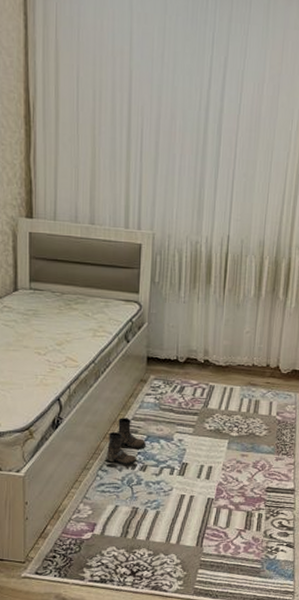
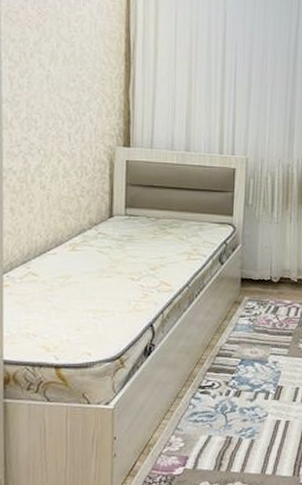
boots: present [107,418,146,465] -> none [200,341,240,391]

